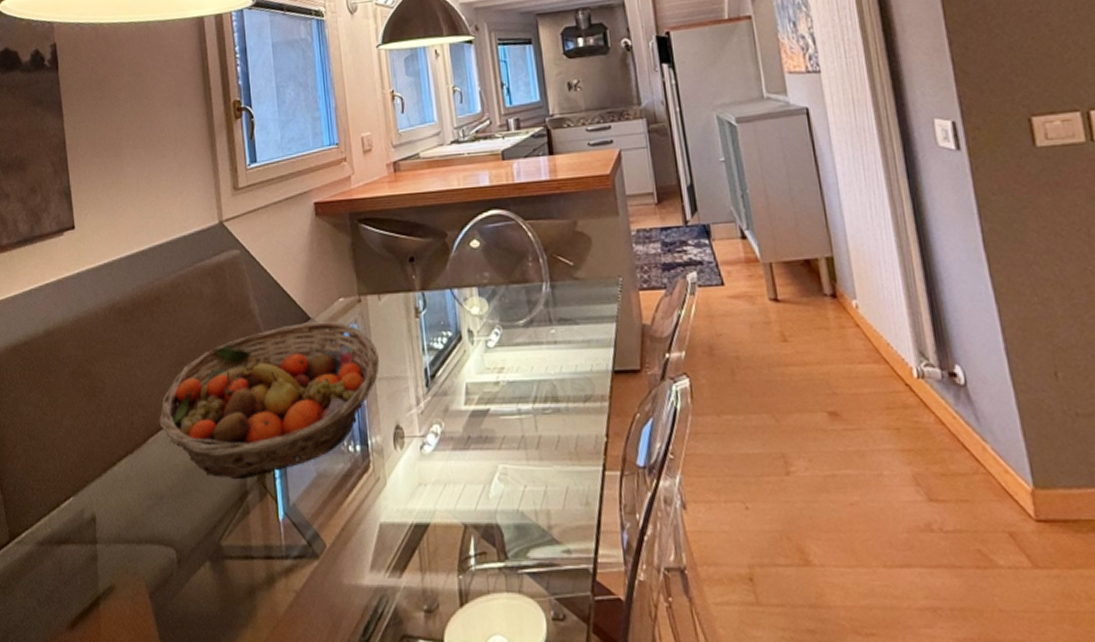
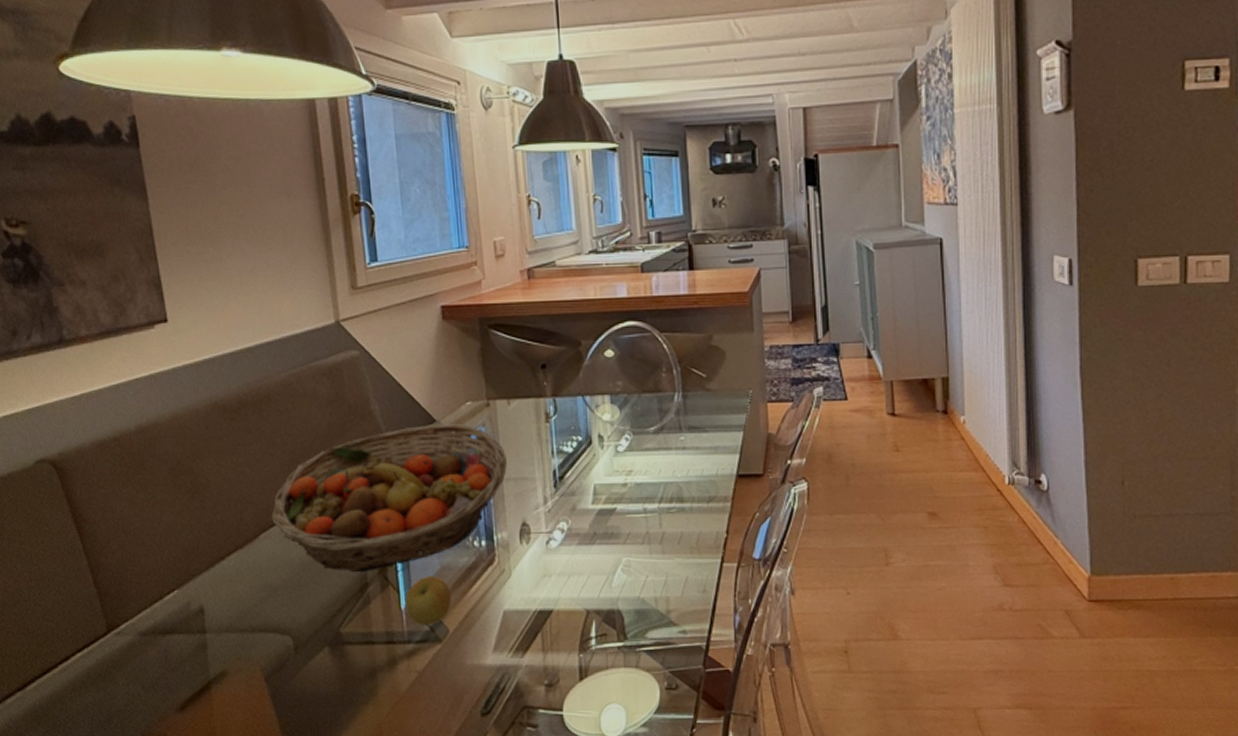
apple: none [282,484,328,539] -> present [405,576,451,625]

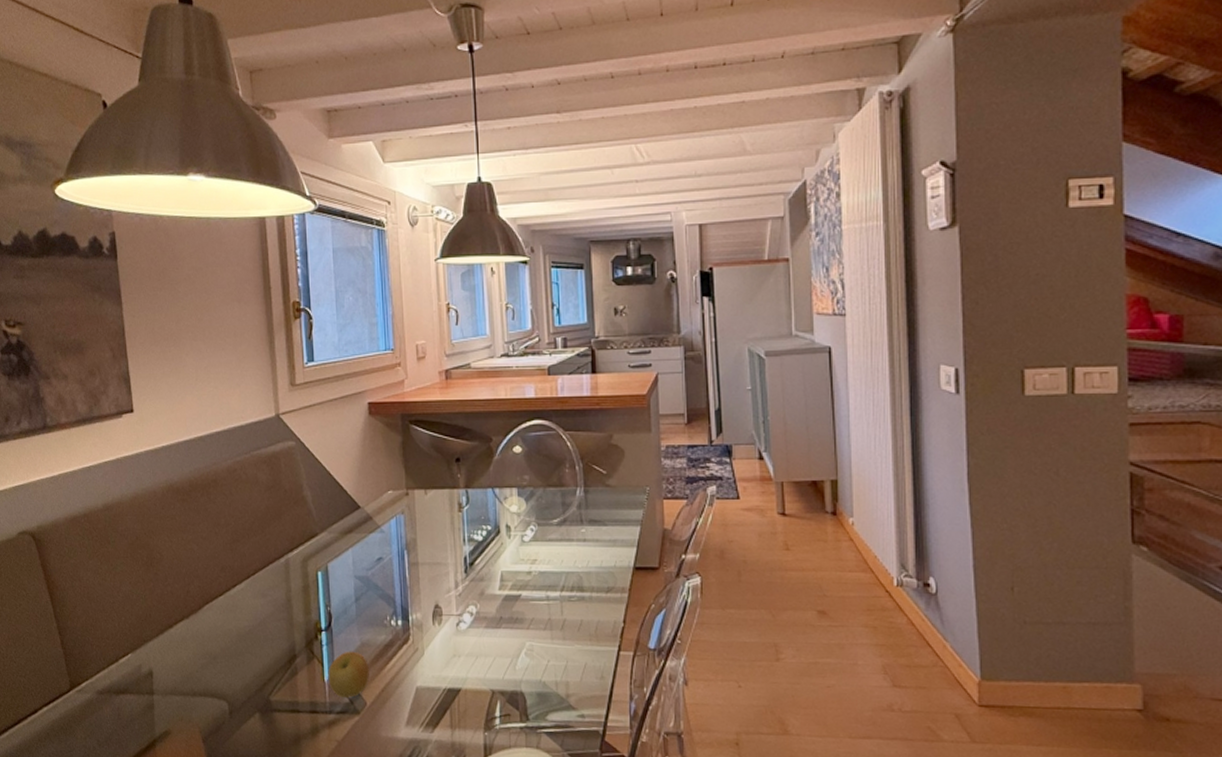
fruit basket: present [271,424,507,573] -> none [214,511,423,645]

